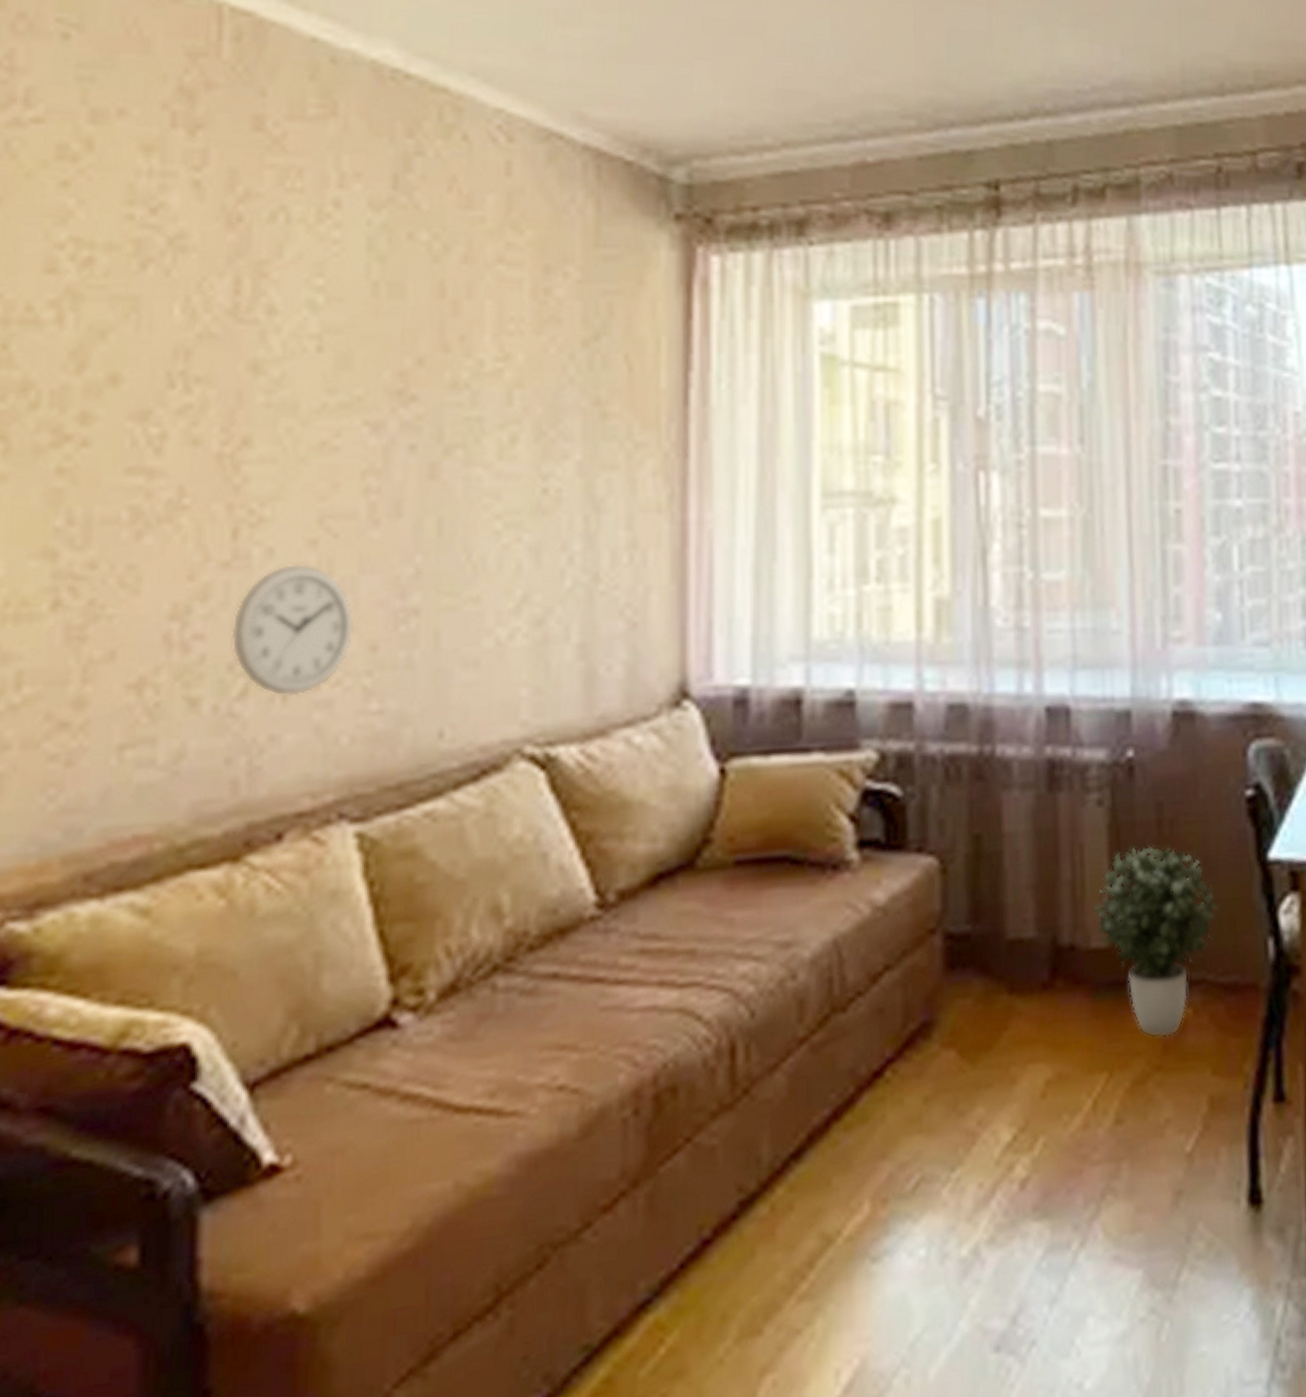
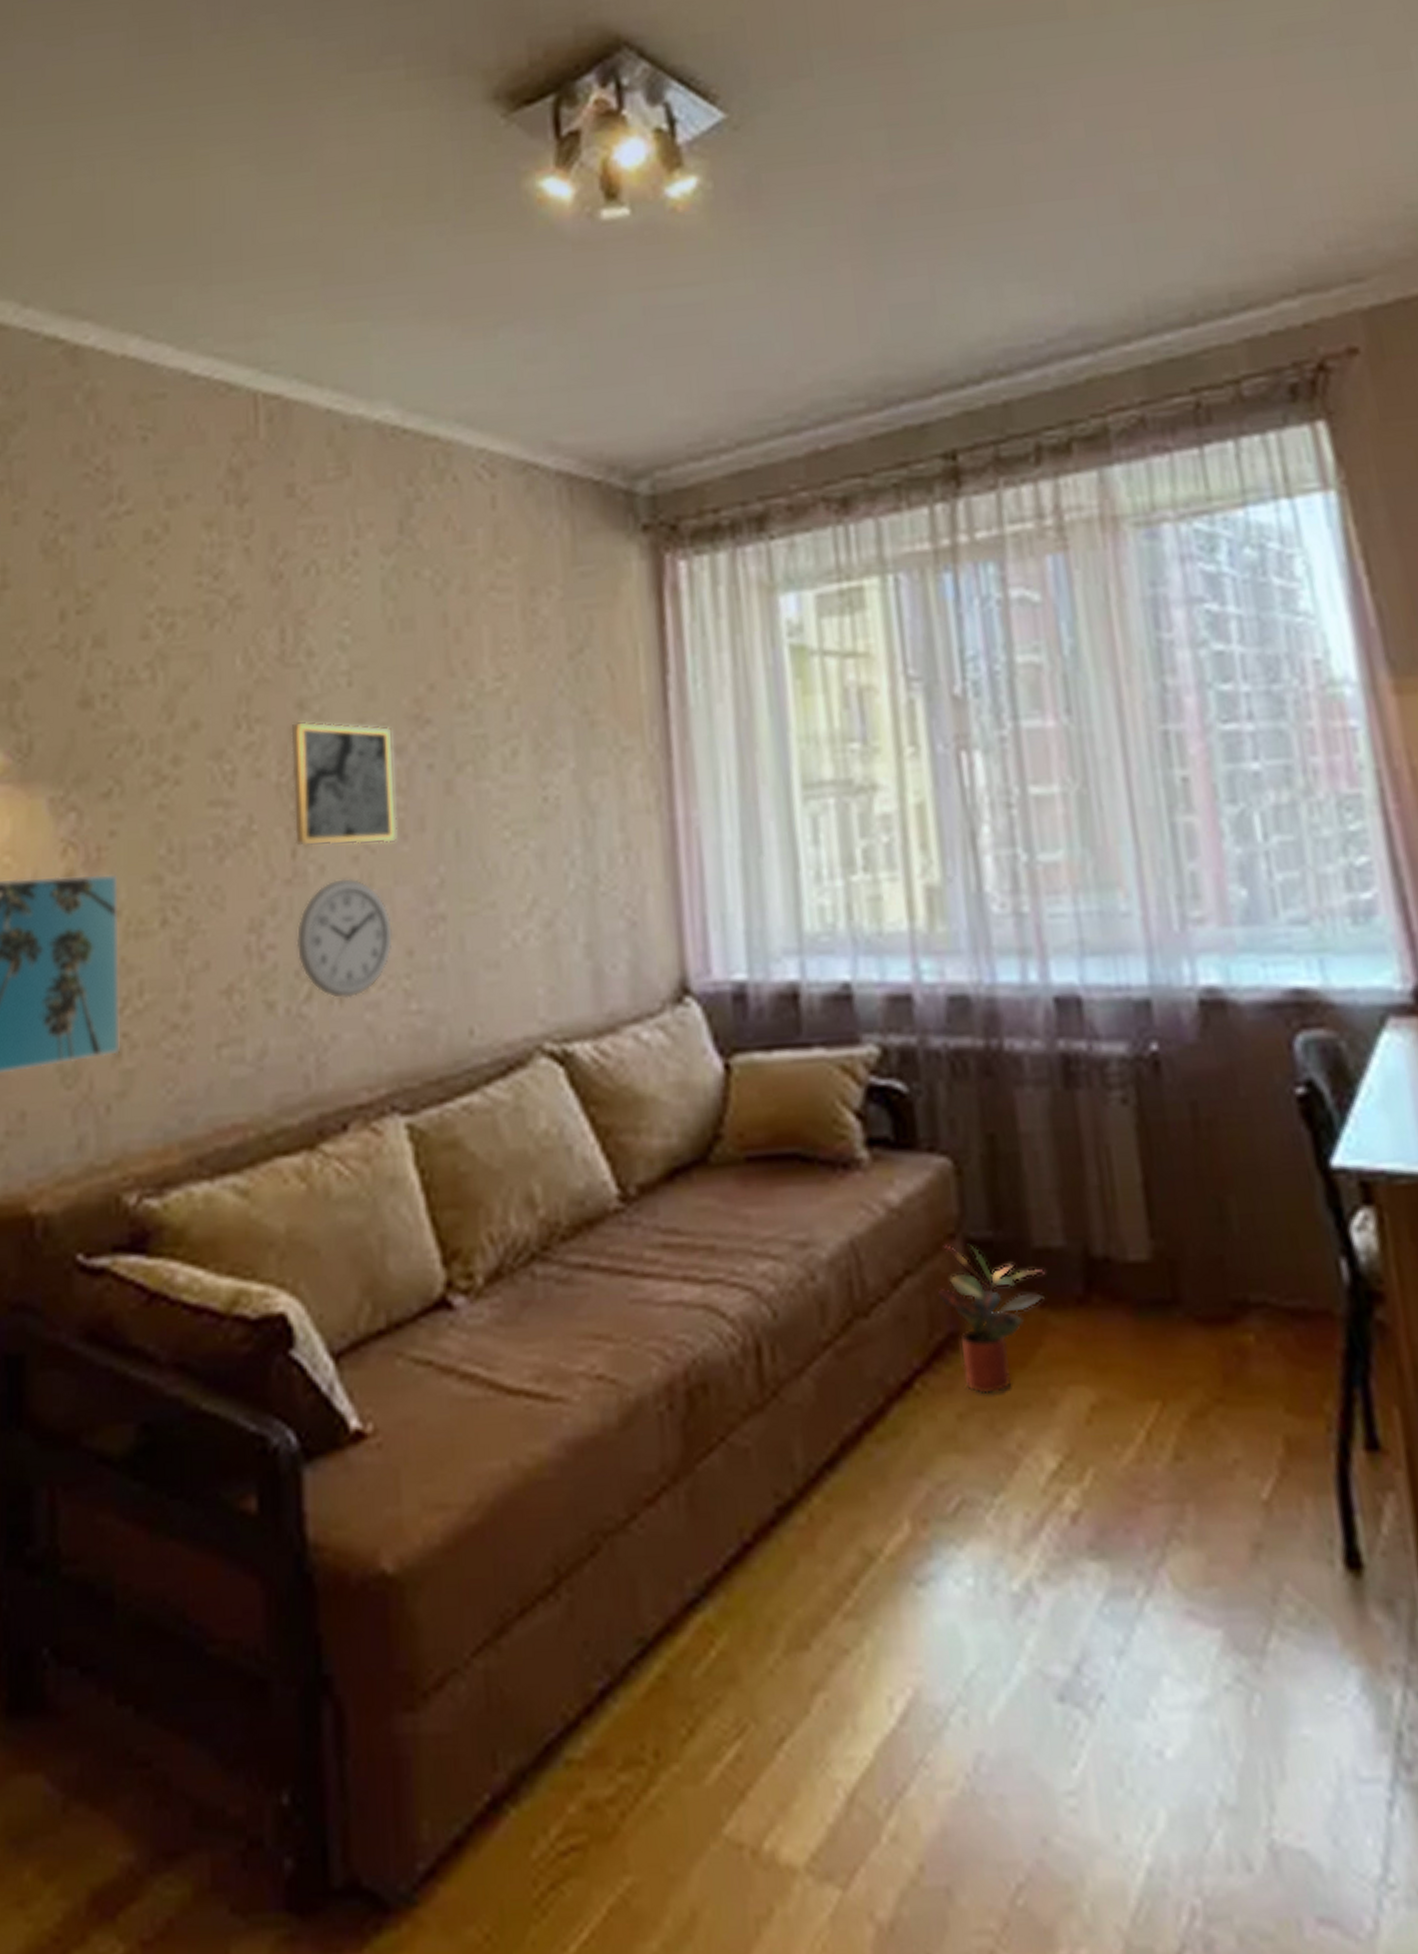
wall art: none [237,385,370,529] -> present [291,721,398,847]
potted plant: none [914,939,1017,1078] -> present [937,1245,1046,1395]
potted plant: present [1092,844,1219,1038] -> none [1126,1147,1276,1366]

